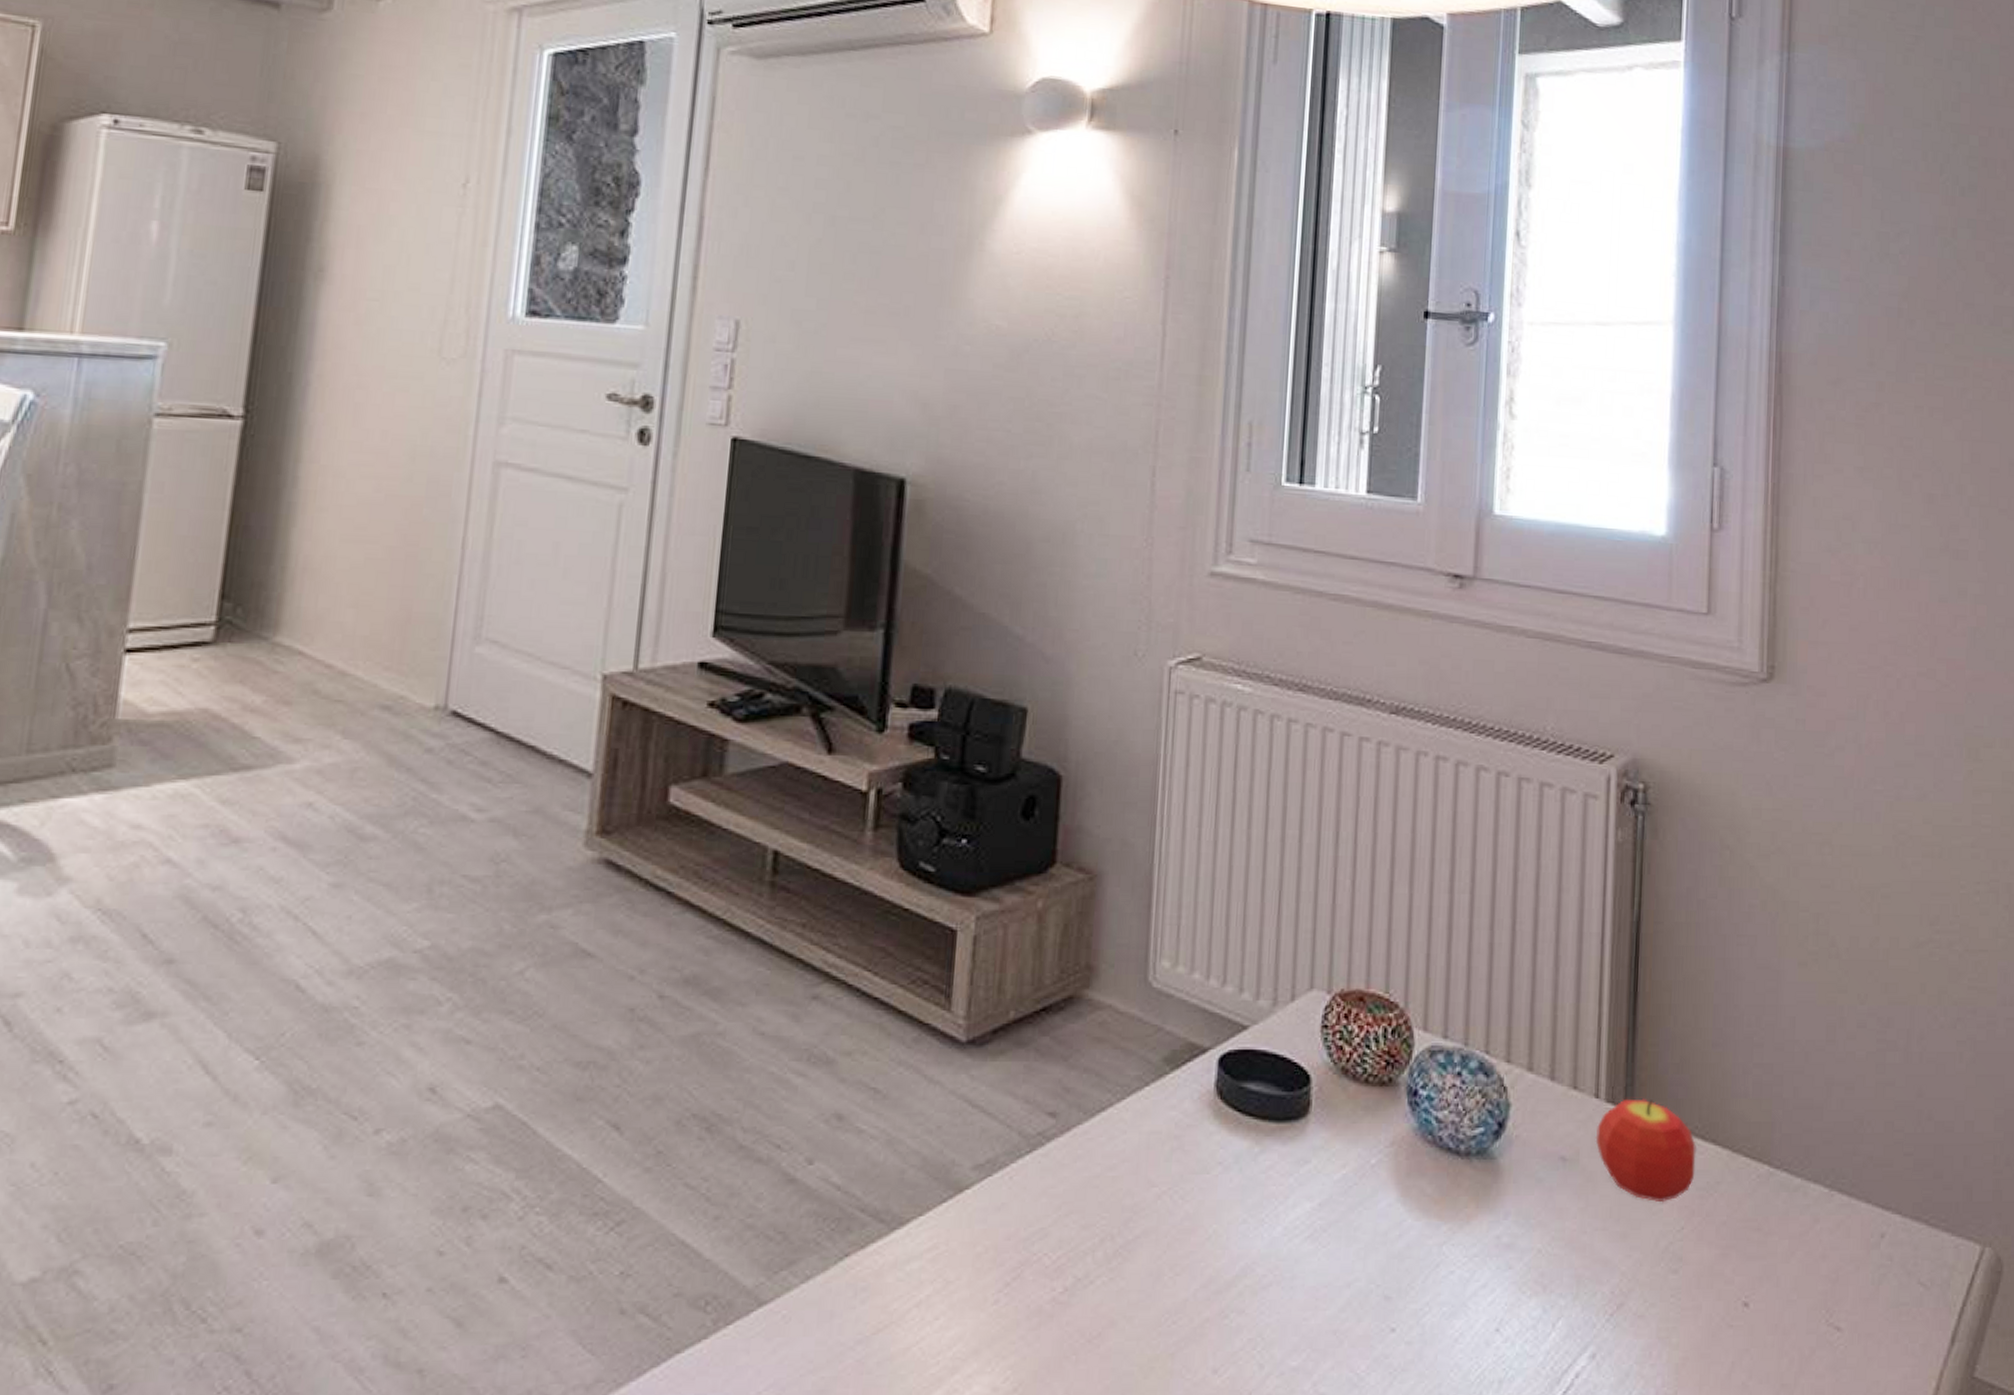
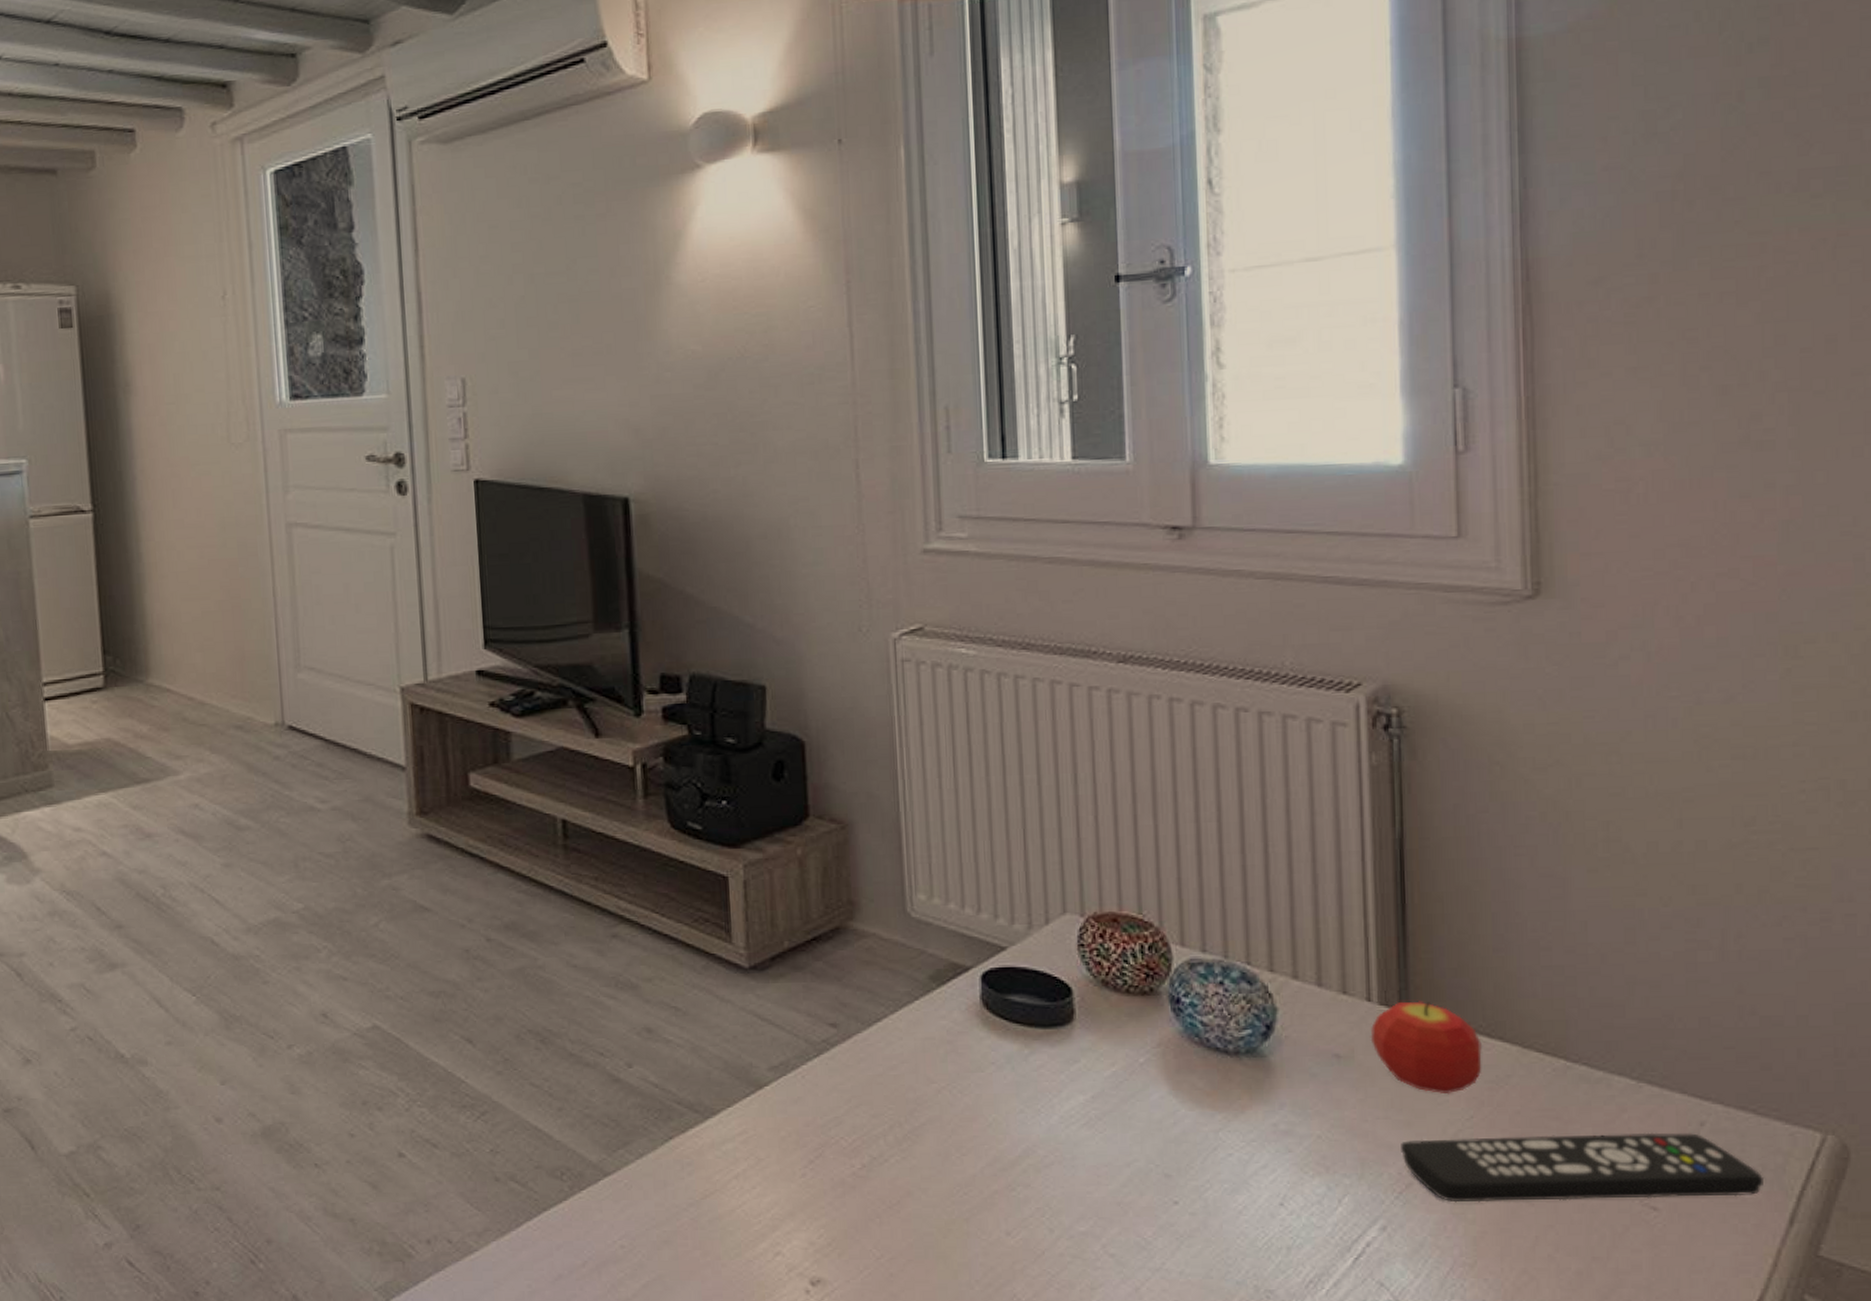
remote control: none [1615,1245,1933,1325] -> present [1401,1132,1765,1203]

